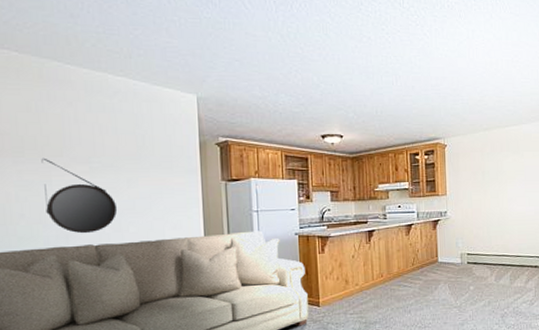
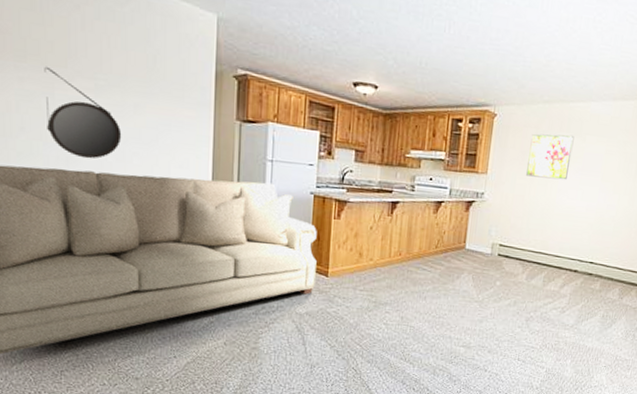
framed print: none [478,153,514,192] -> present [526,134,574,180]

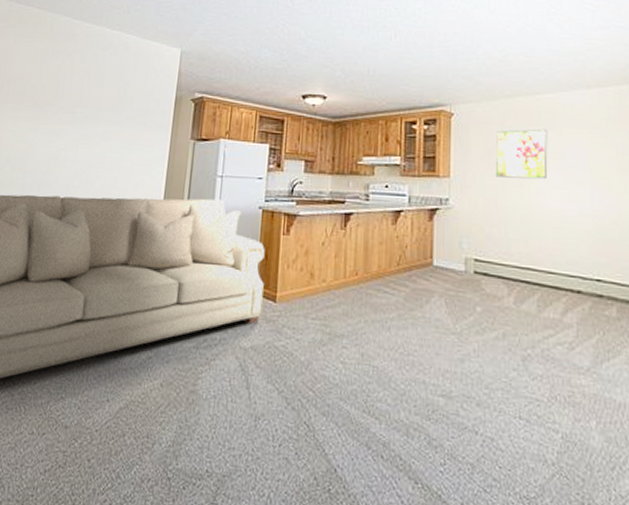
home mirror: present [44,66,122,159] -> none [28,105,89,185]

